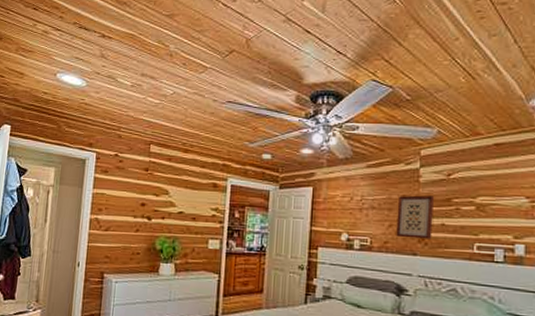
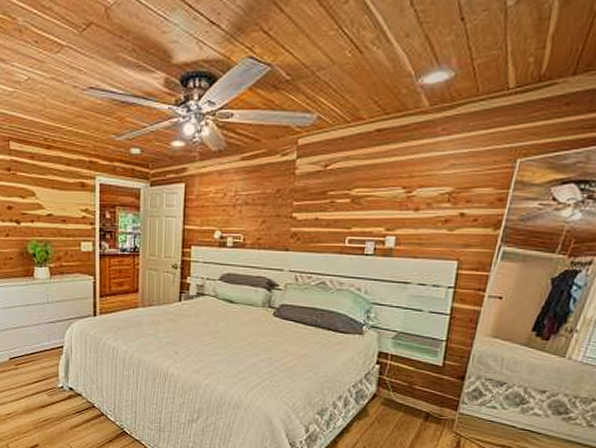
wall art: present [396,195,435,239] -> none [269,189,310,234]

